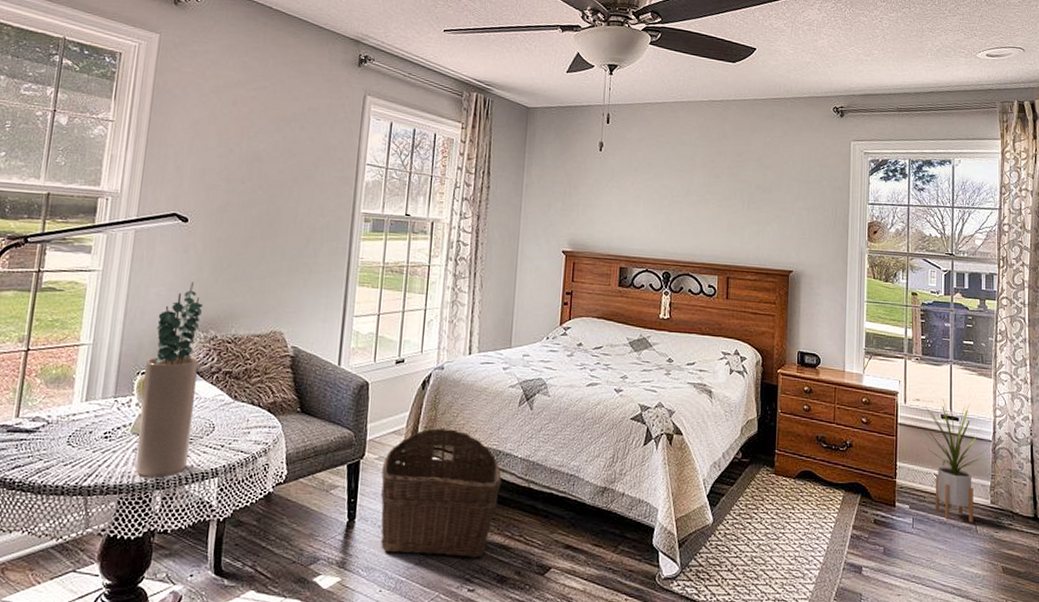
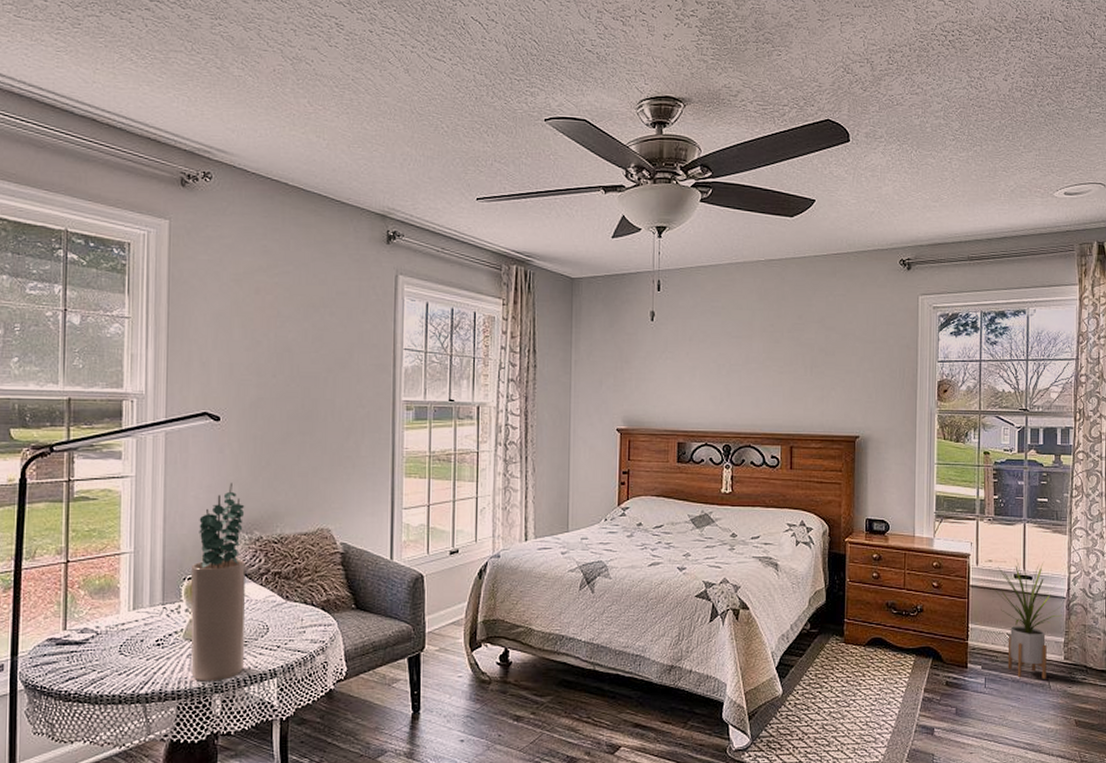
wicker basket: present [381,428,502,558] -> none [443,617,566,741]

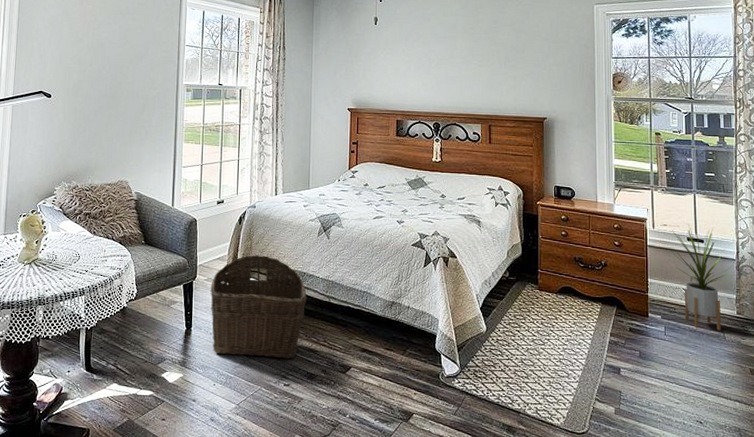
vase: present [191,482,246,682] -> none [22,144,66,296]
wicker basket: none [443,617,566,741] -> present [210,255,307,359]

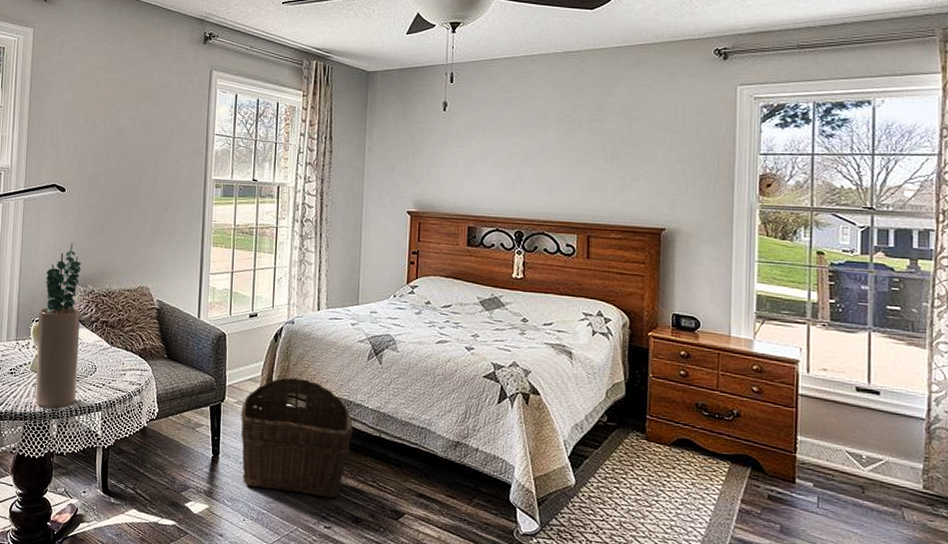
vase: none [22,144,66,296] -> present [35,243,82,409]
house plant: present [668,225,734,331] -> none [828,371,924,508]

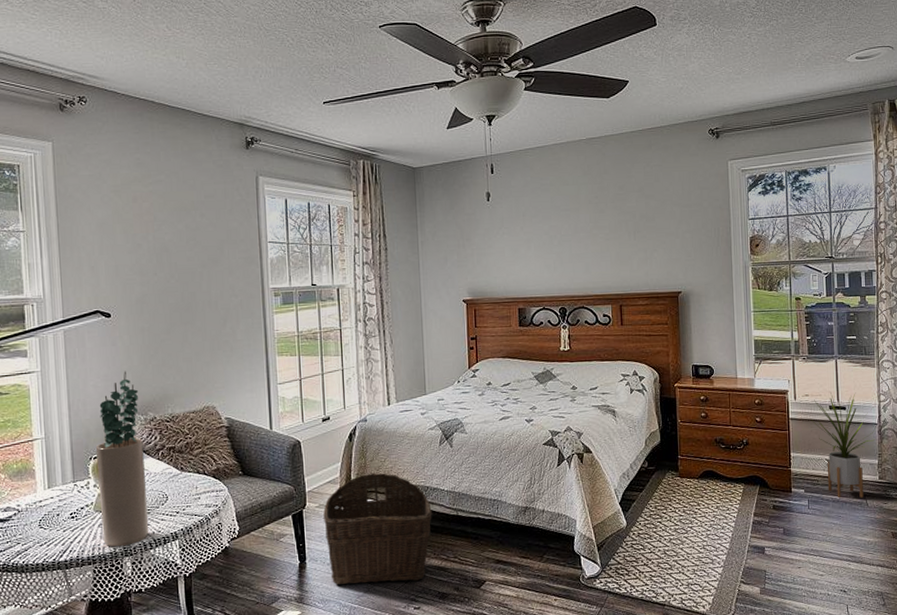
house plant: none [828,371,924,508] -> present [810,392,875,498]

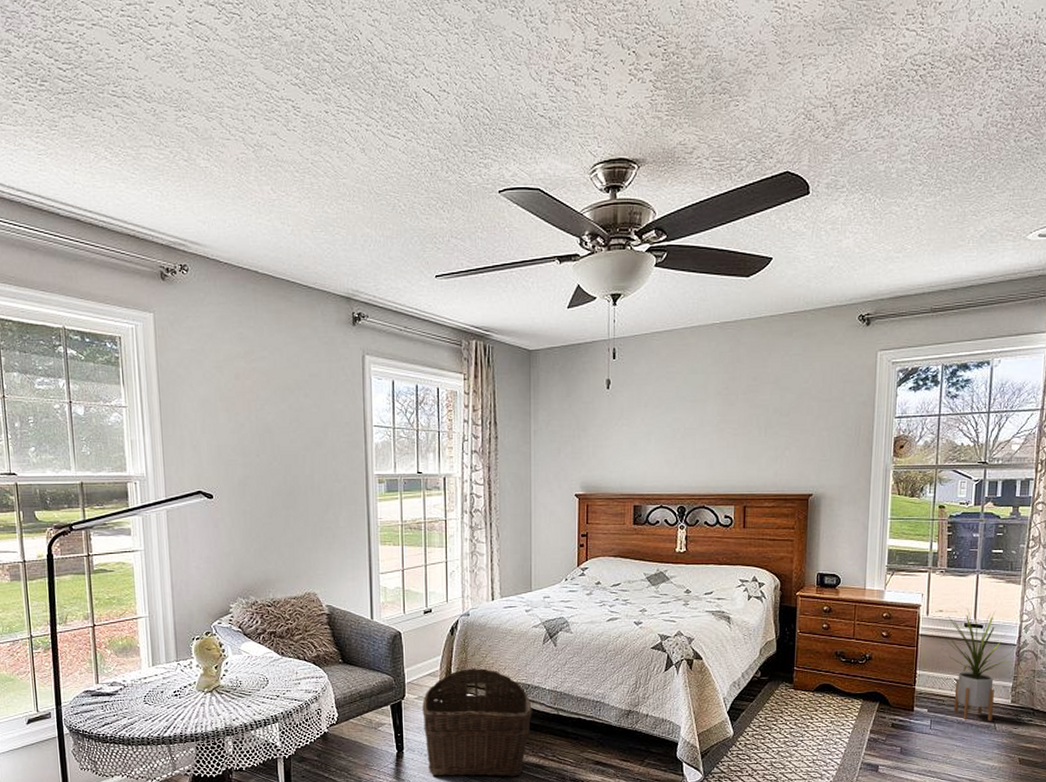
vase: present [96,371,149,547] -> none [199,554,250,726]

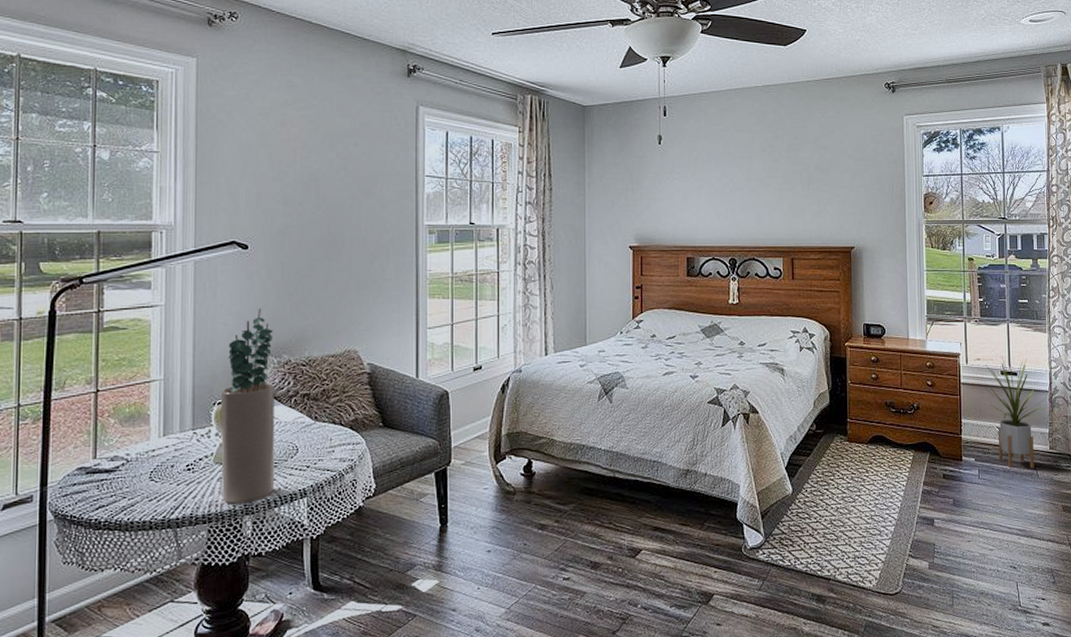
vase: none [199,554,250,726] -> present [221,308,275,504]
wicker basket: present [422,668,532,776] -> none [470,429,587,551]

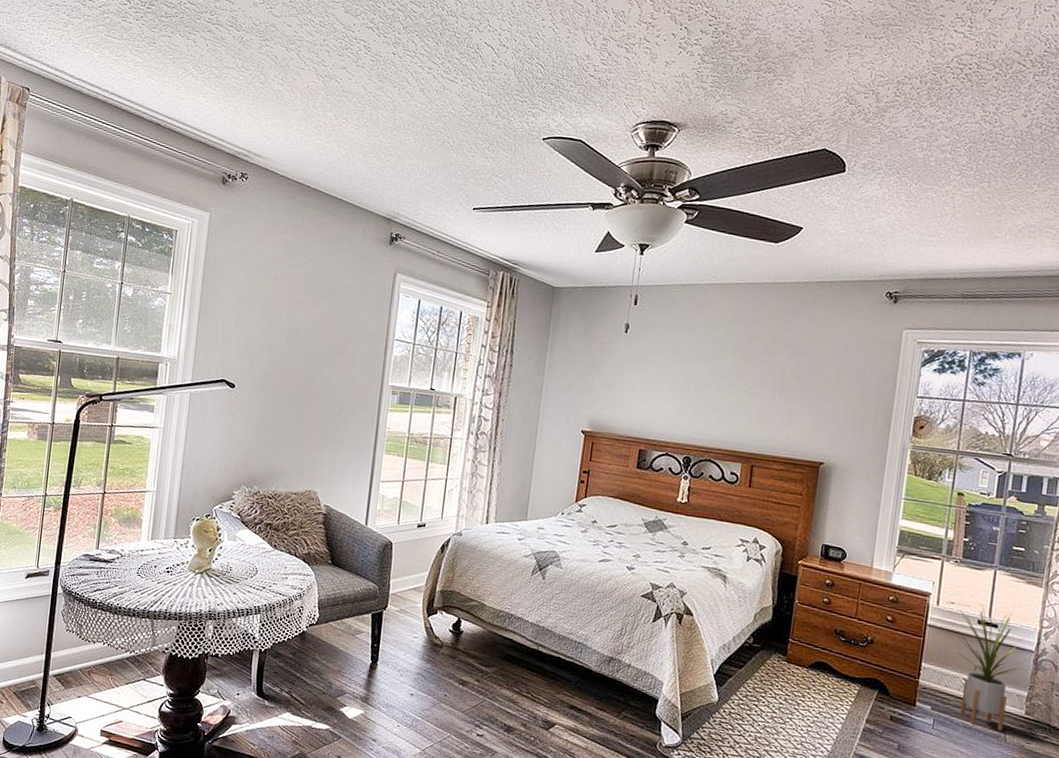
vase: present [221,308,275,504] -> none [191,442,248,610]

